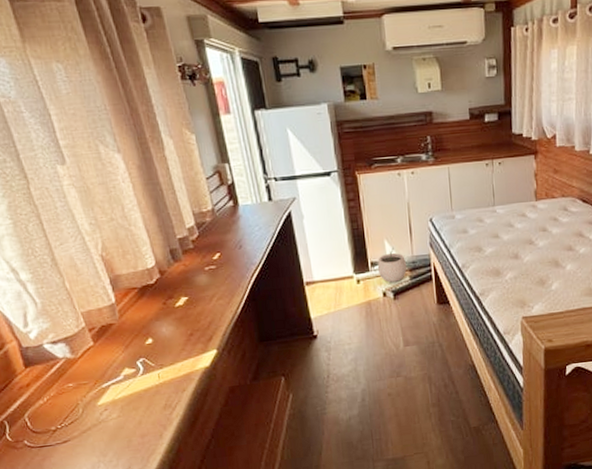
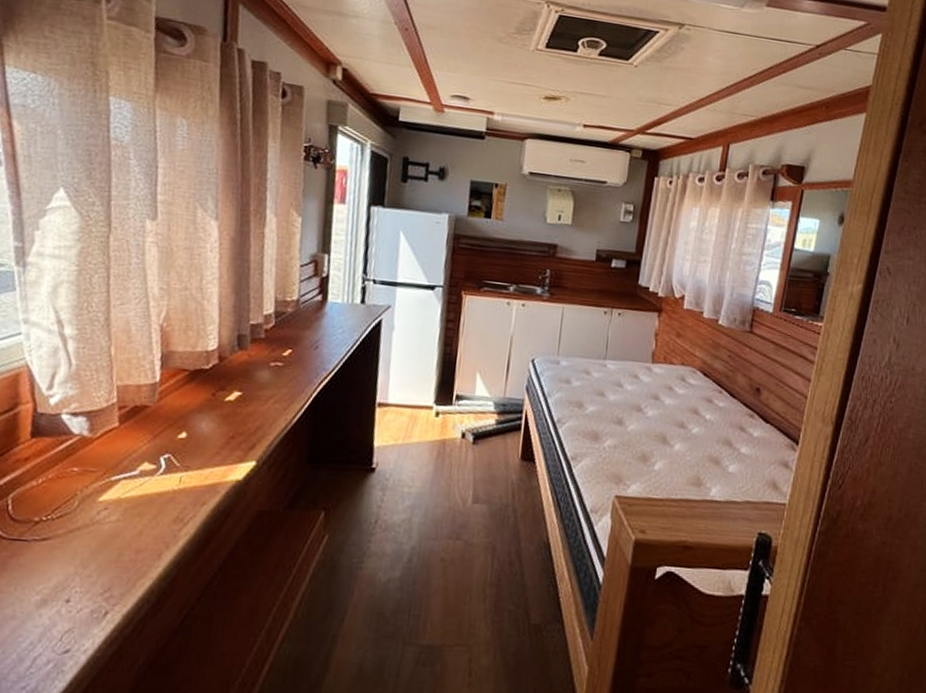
plant pot: present [377,247,407,283] -> none [462,383,496,424]

